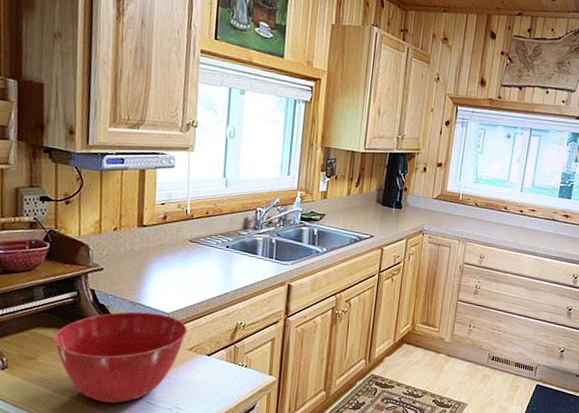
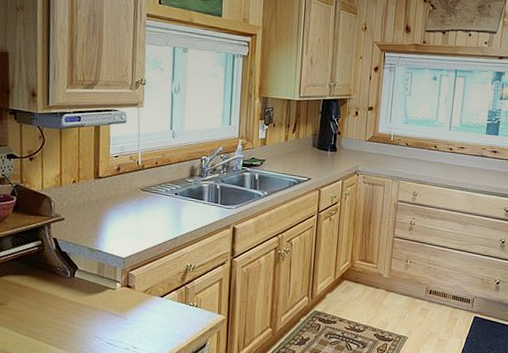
mixing bowl: present [53,311,187,403] -> none [21,257,142,344]

